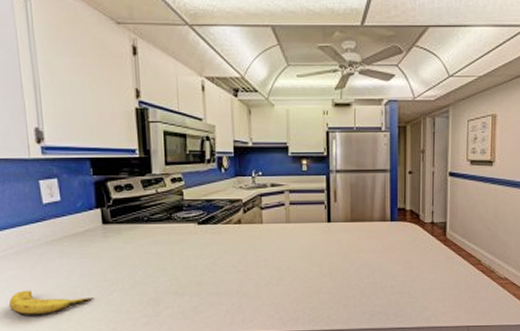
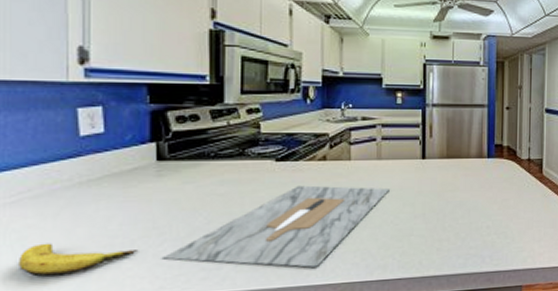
cutting board: none [114,246,298,317] -> present [163,185,389,267]

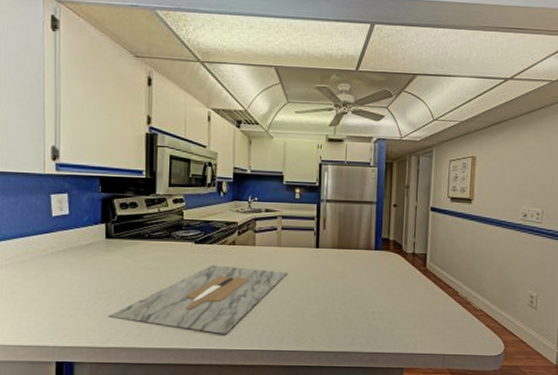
banana: present [17,243,139,277] -> none [10,297,92,323]

